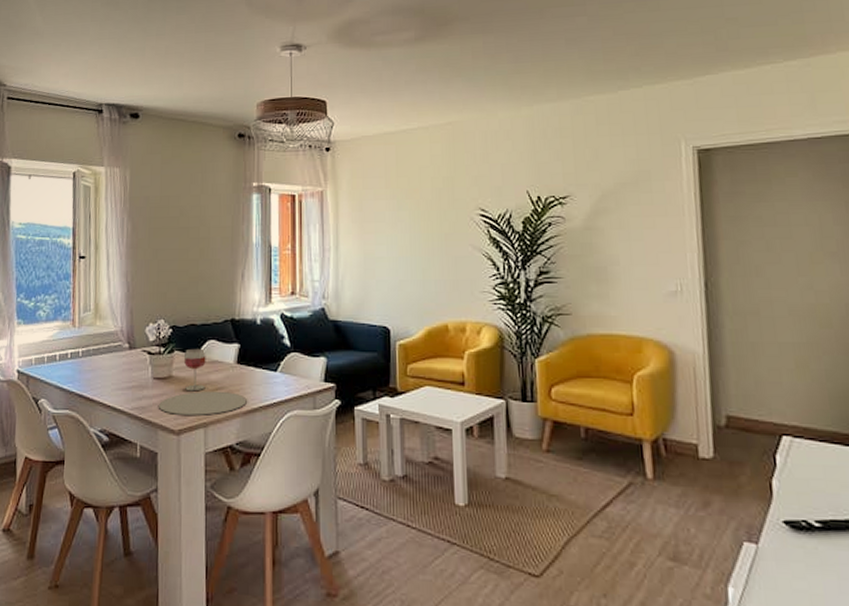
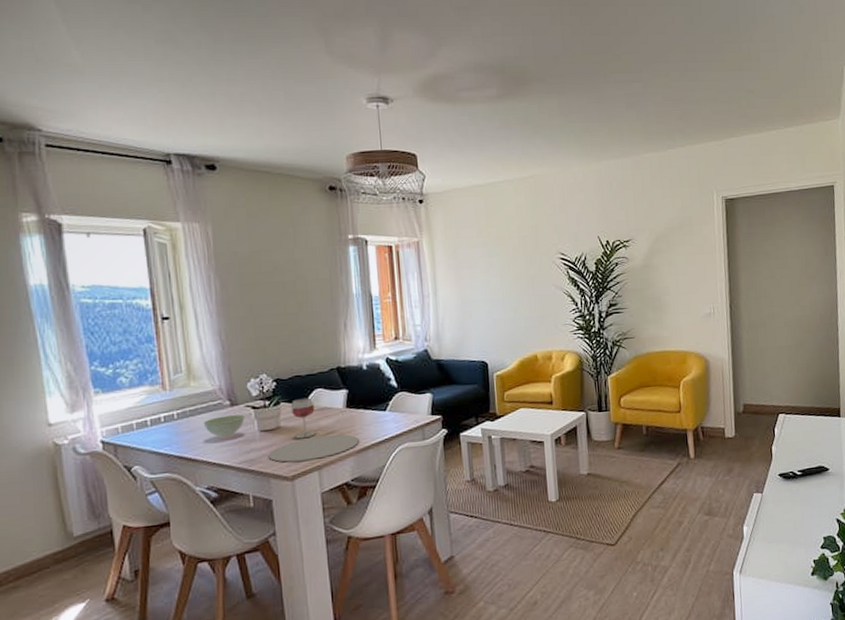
bowl: none [103,359,141,383] -> present [203,414,245,440]

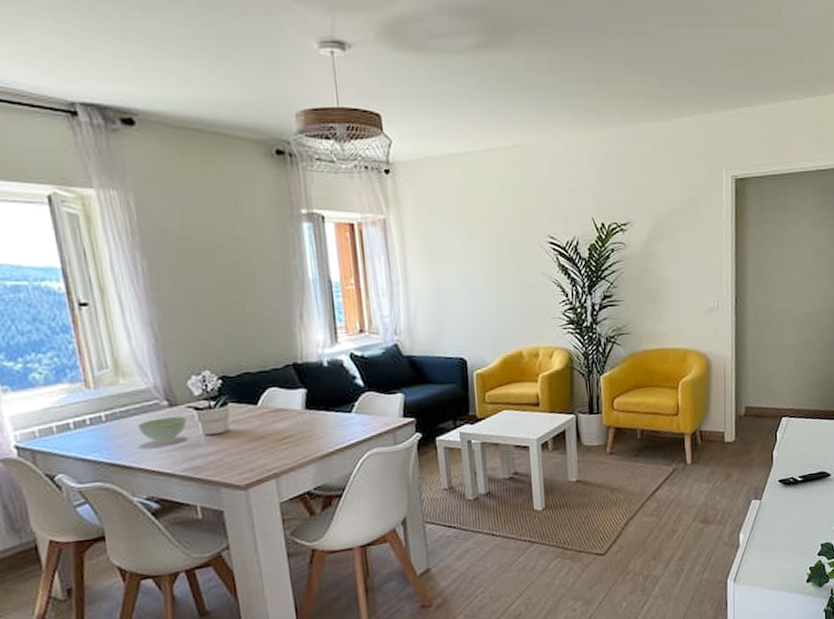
placemat: present [268,434,359,463] -> none [216,439,321,470]
wineglass: present [290,397,316,439] -> none [240,397,272,444]

